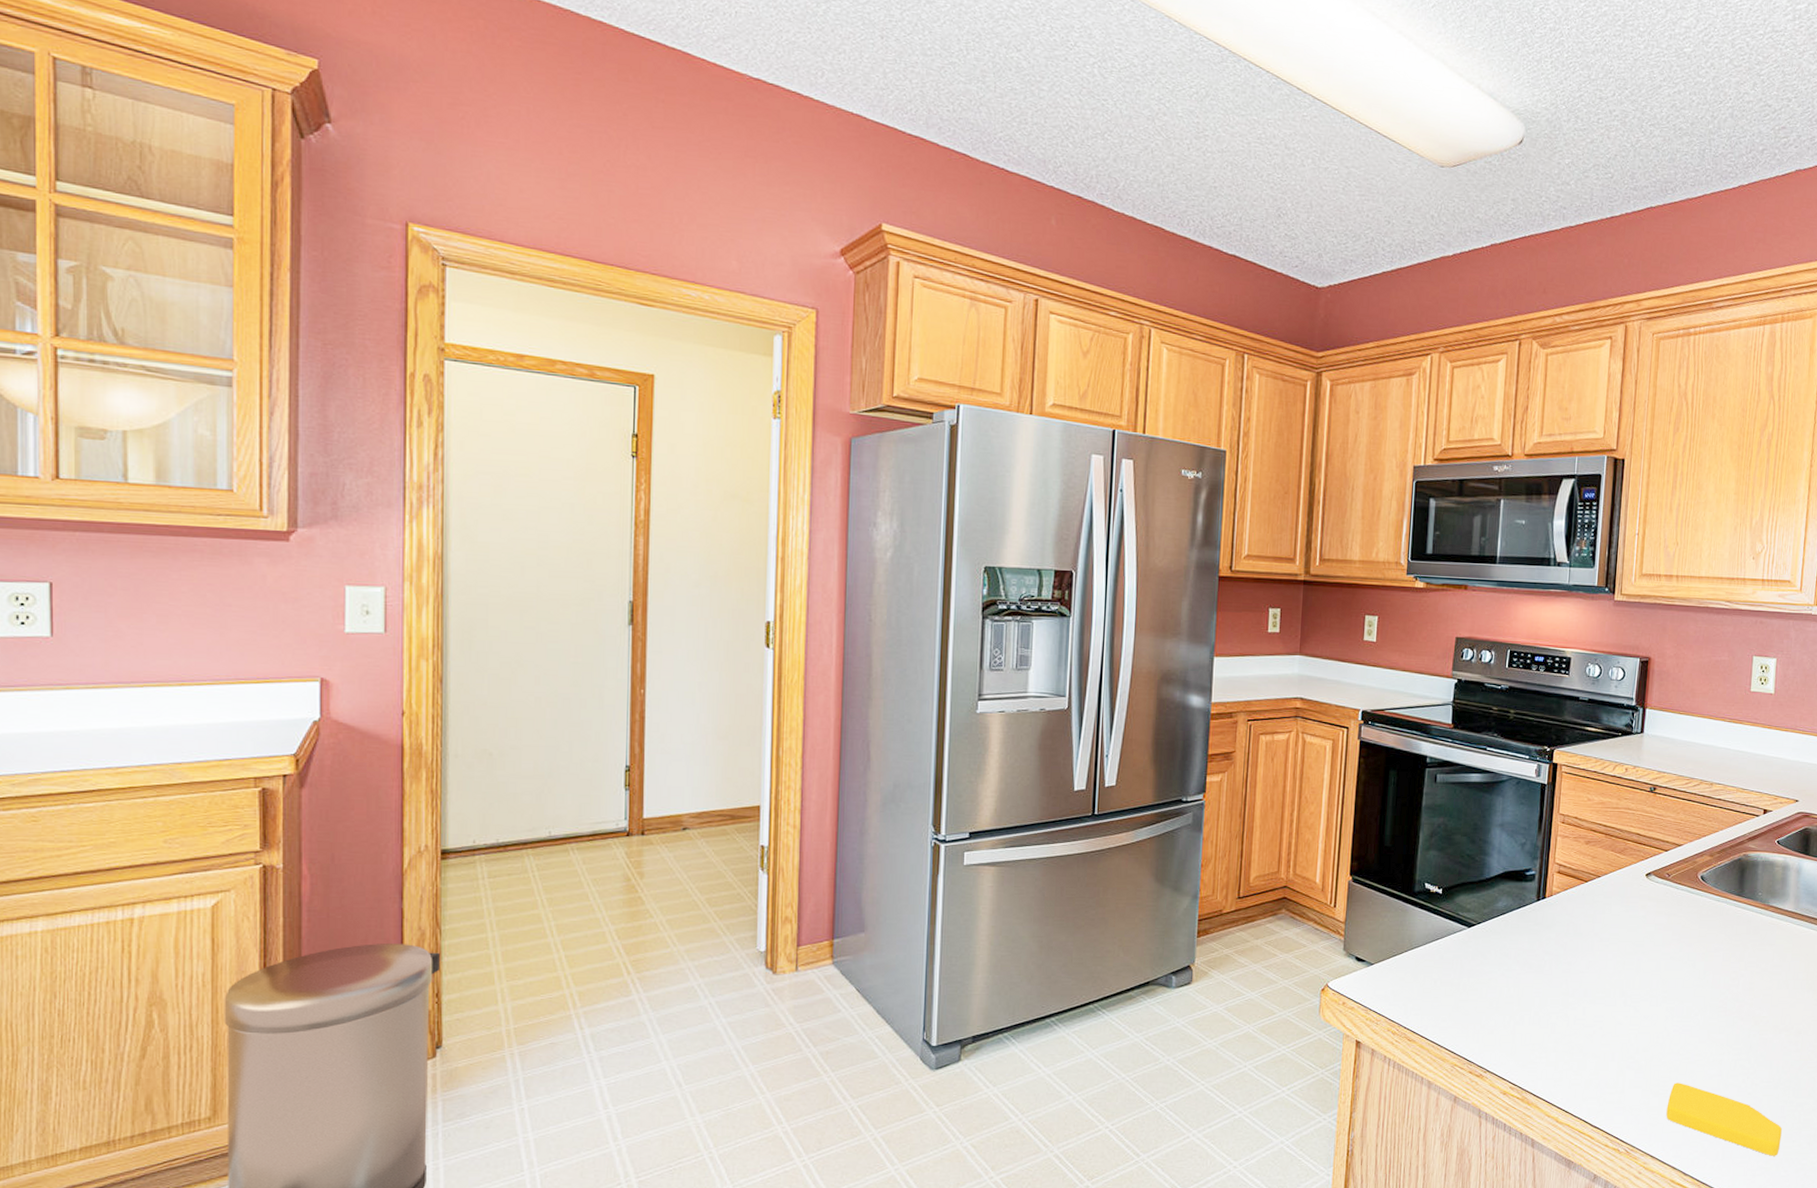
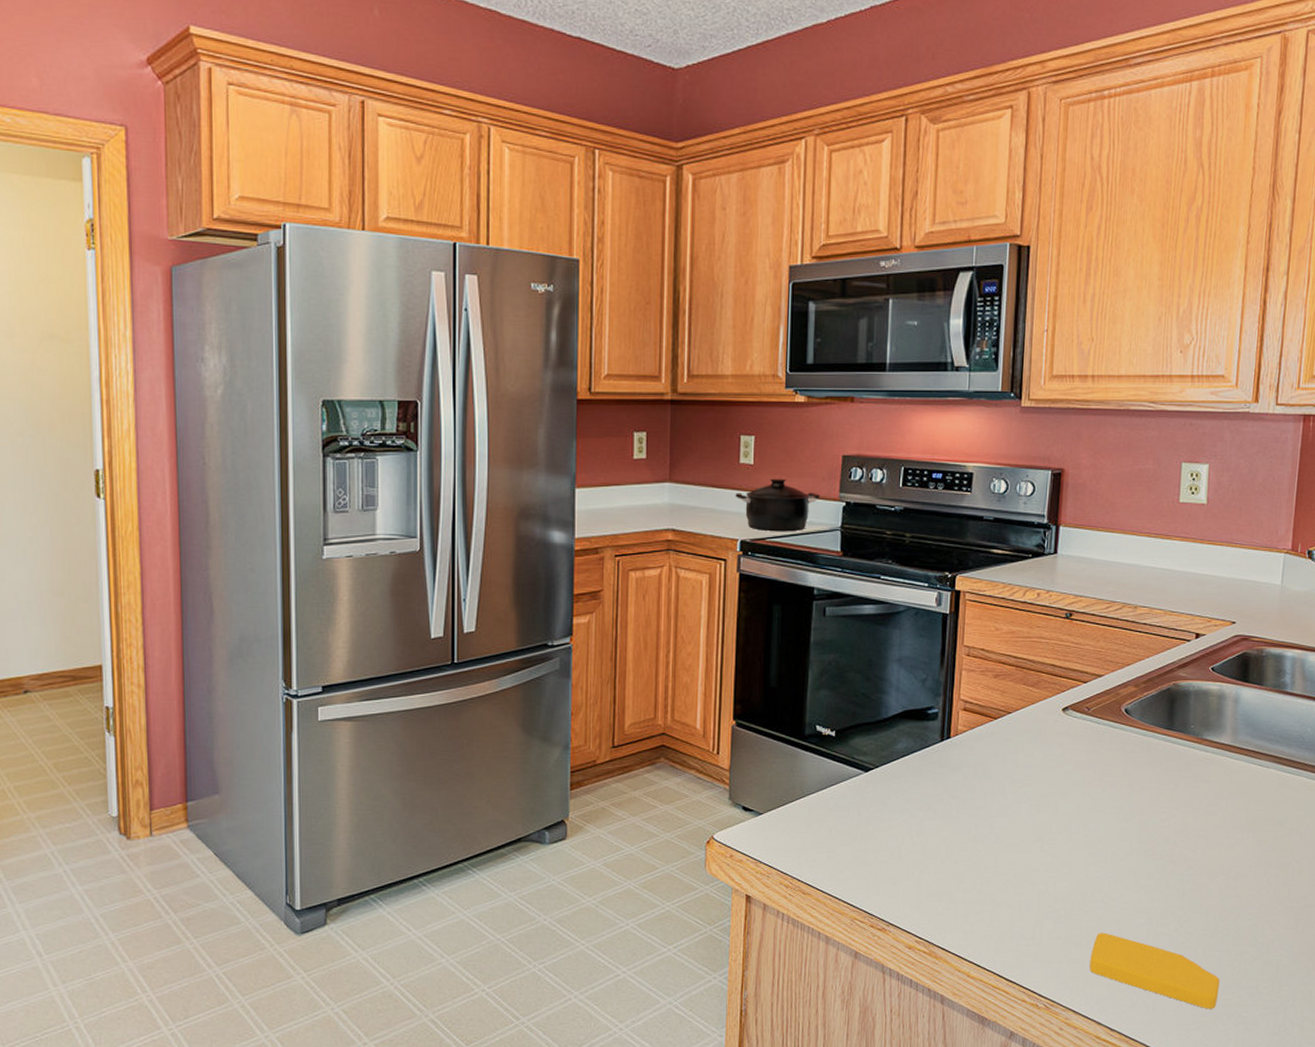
saucepan: none [1358,655,1435,704] -> present [735,478,820,532]

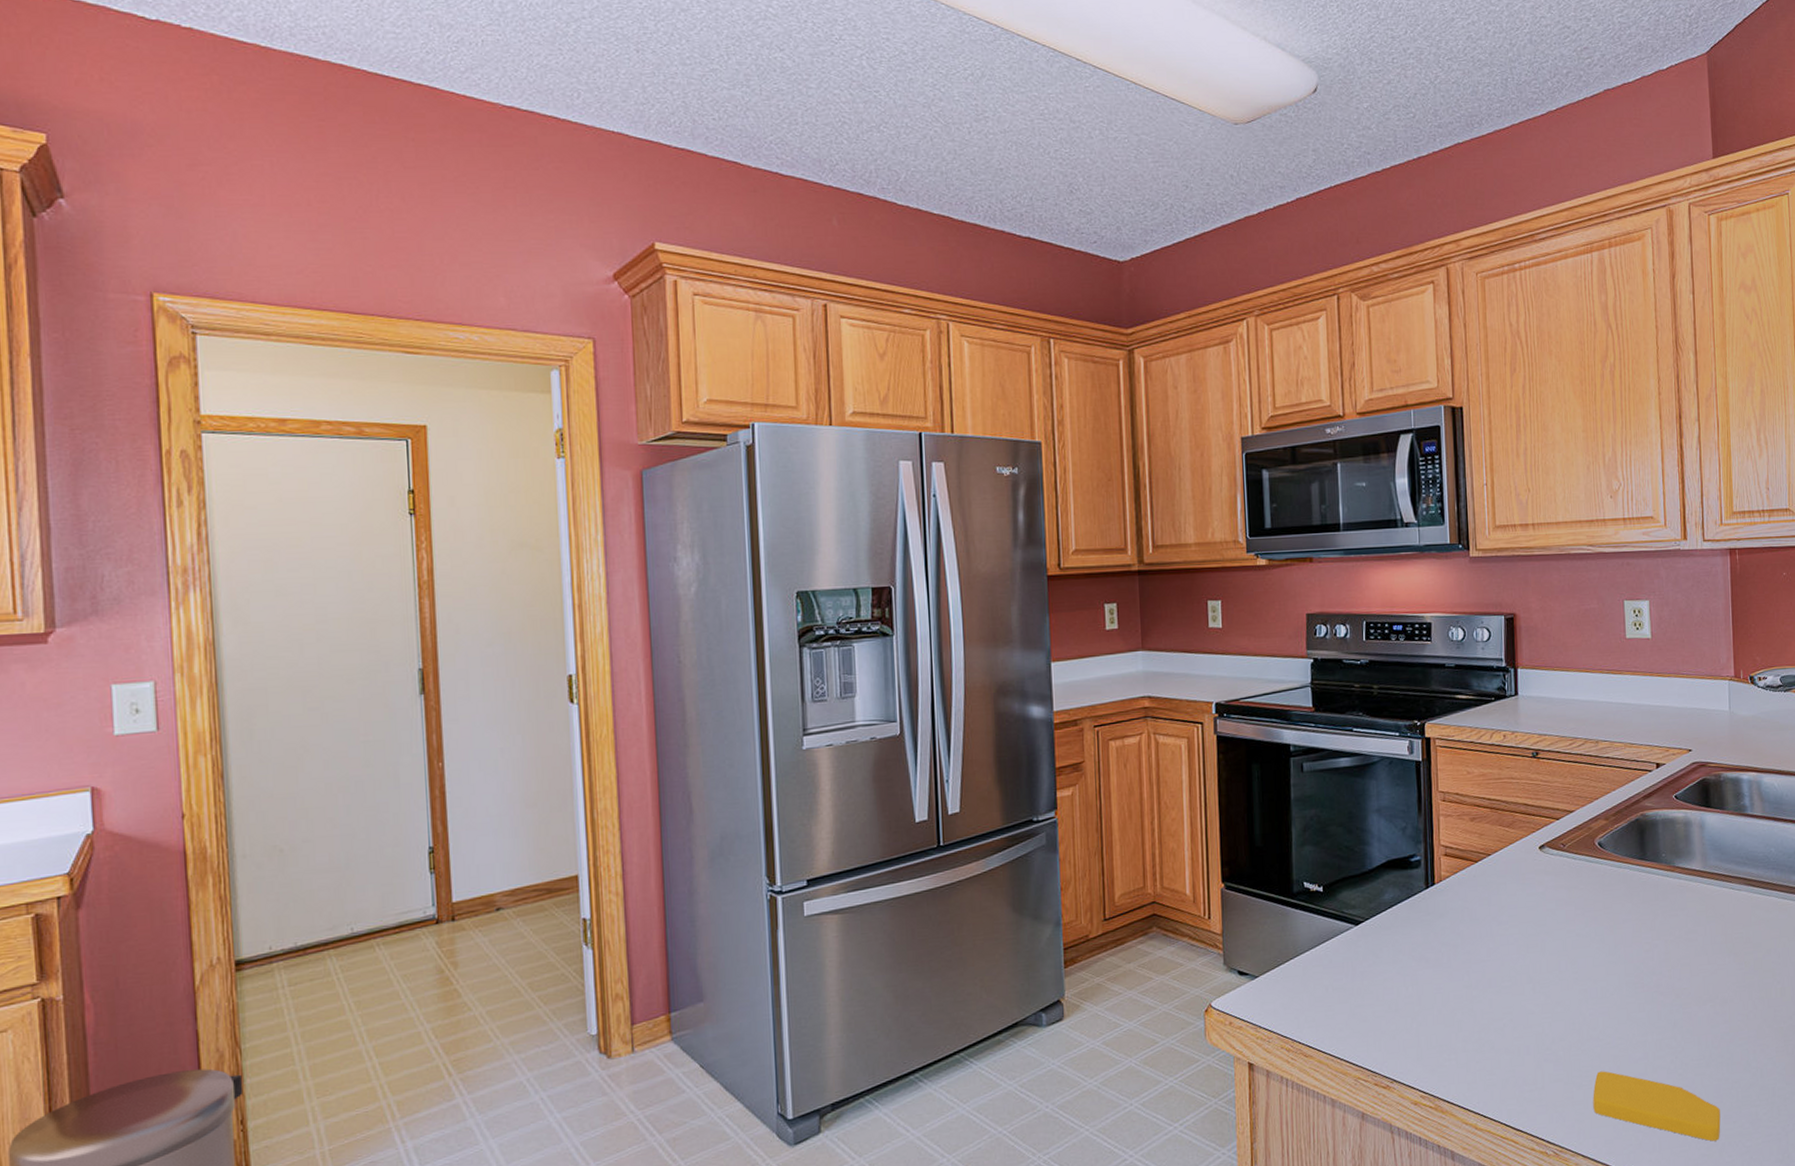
saucepan: present [735,478,820,532] -> none [1206,639,1289,692]

